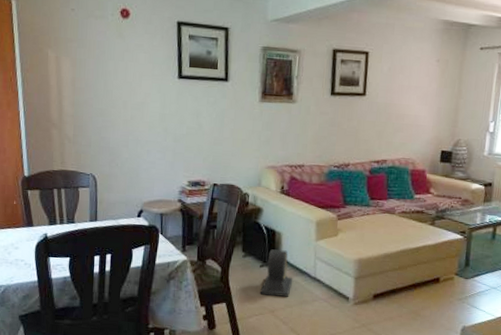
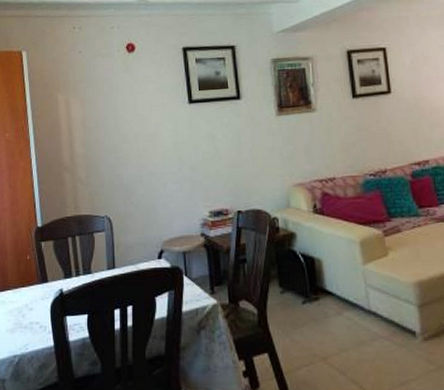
speaker: present [260,249,293,297] -> none [306,280,344,339]

